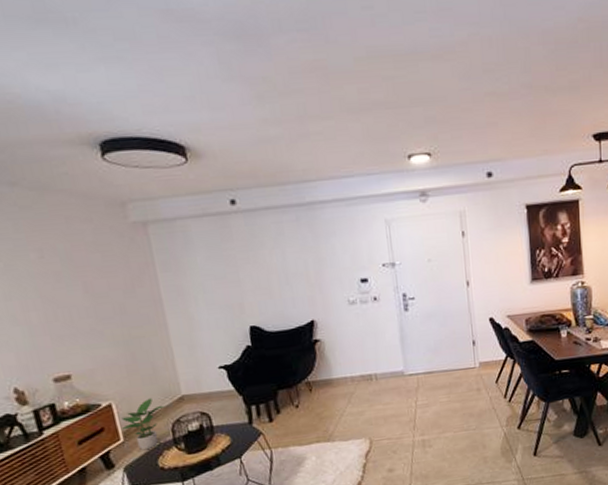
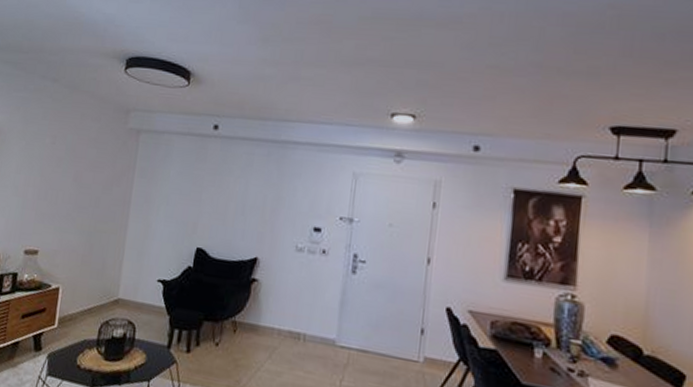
potted plant: present [121,397,165,451] -> none [58,291,101,344]

